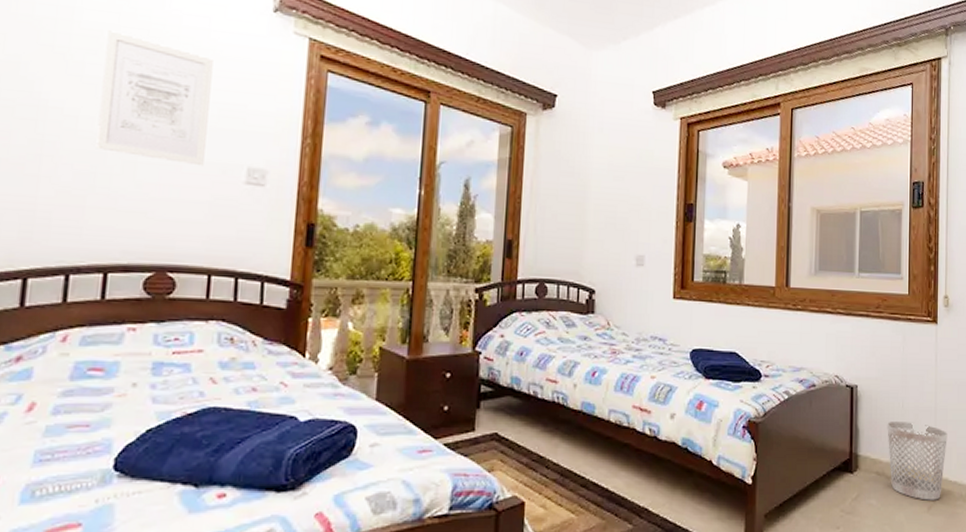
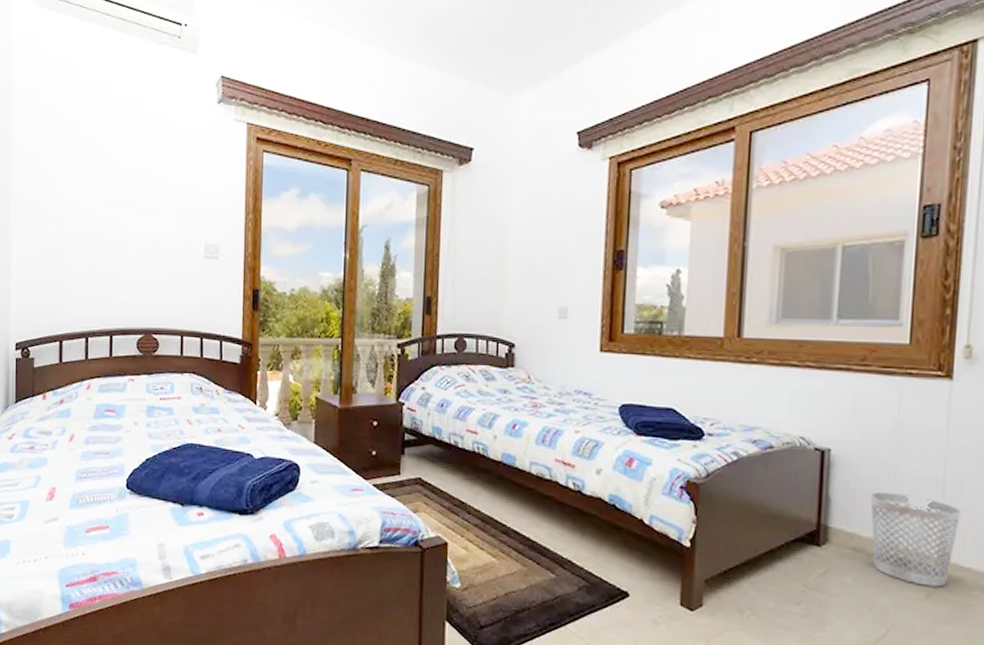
wall art: present [96,30,214,166] -> none [98,138,175,245]

